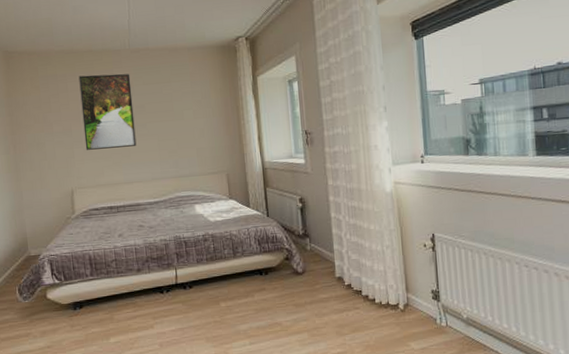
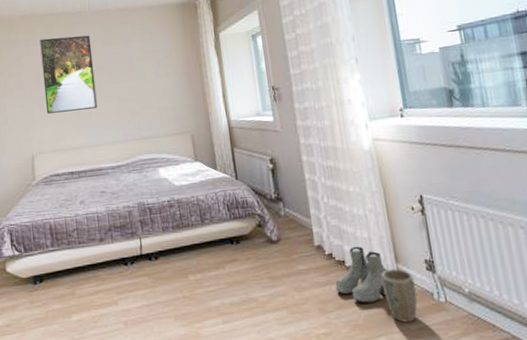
boots: none [352,278,398,327] -> present [335,246,387,303]
plant pot: none [393,298,423,344] -> present [382,269,418,323]

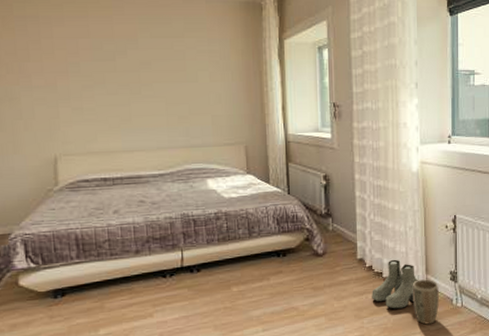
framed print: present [40,35,98,114] -> none [67,20,140,110]

